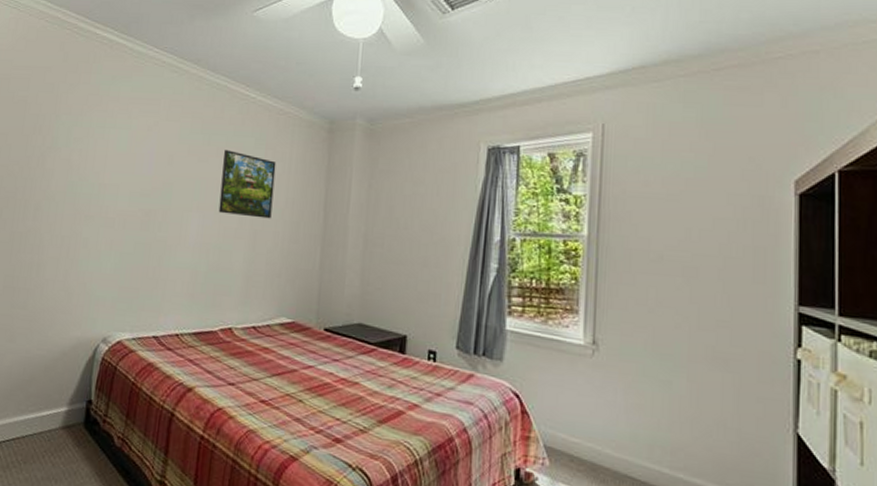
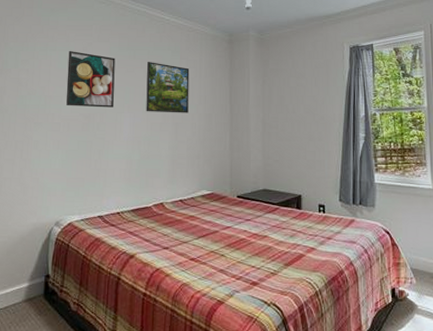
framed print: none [124,130,186,204] -> present [66,51,116,108]

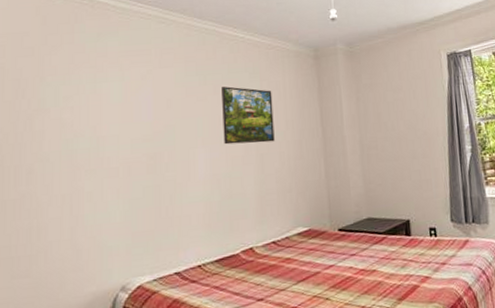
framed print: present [66,51,116,108] -> none [123,81,185,147]

